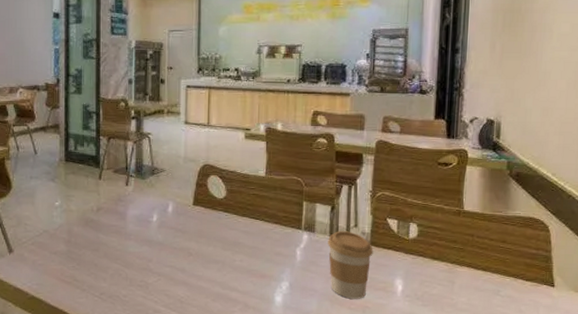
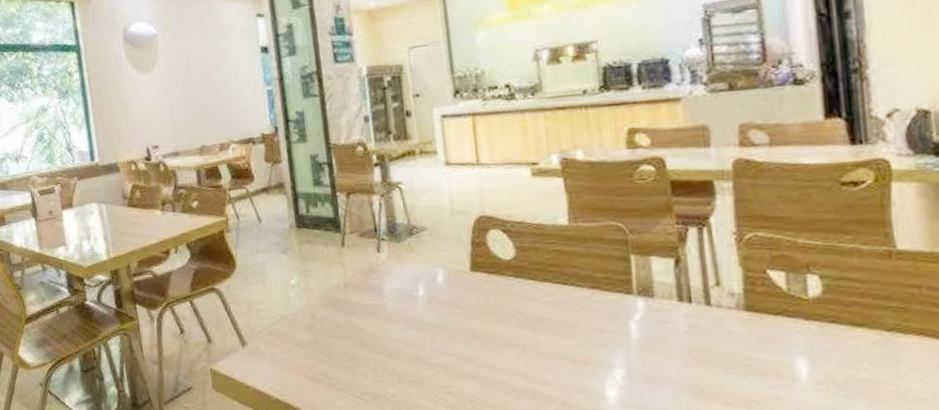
coffee cup: present [328,231,373,299] -> none [676,292,752,390]

